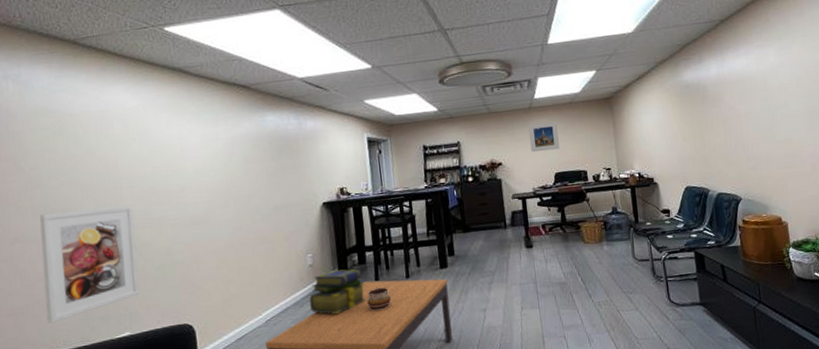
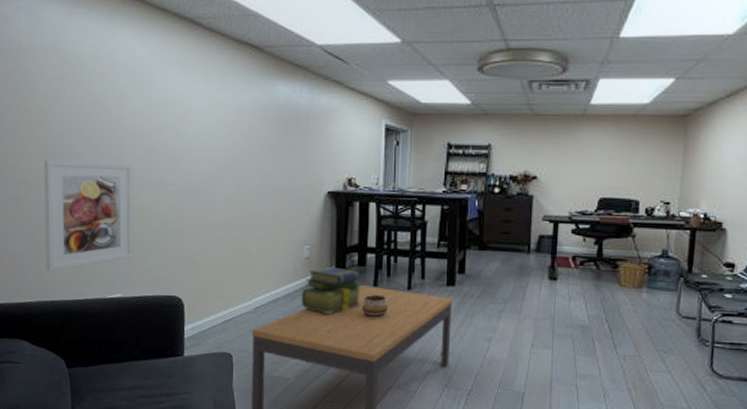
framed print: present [528,121,560,153] -> none [575,135,613,171]

